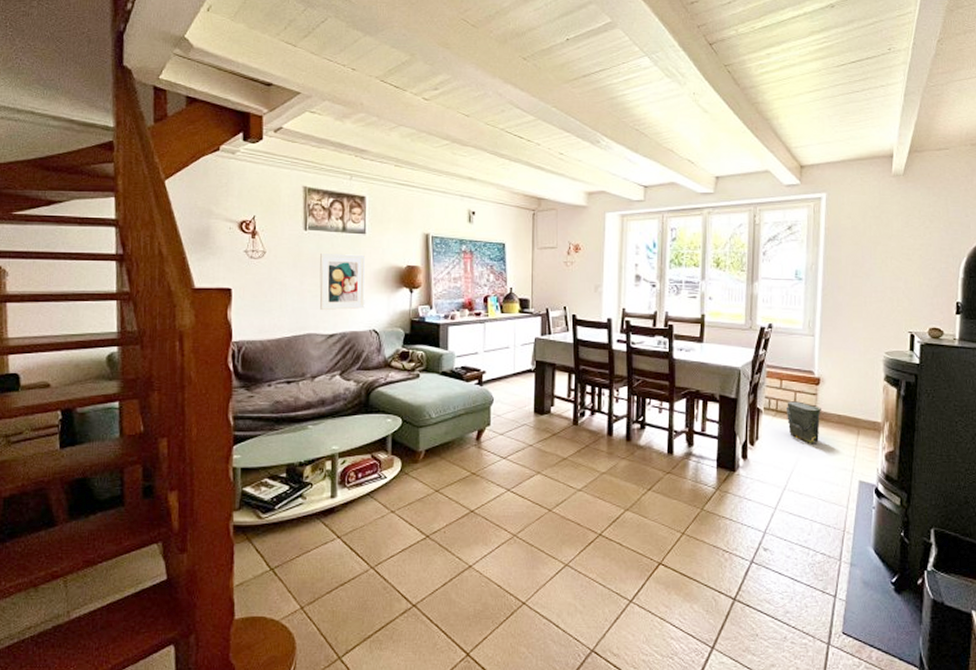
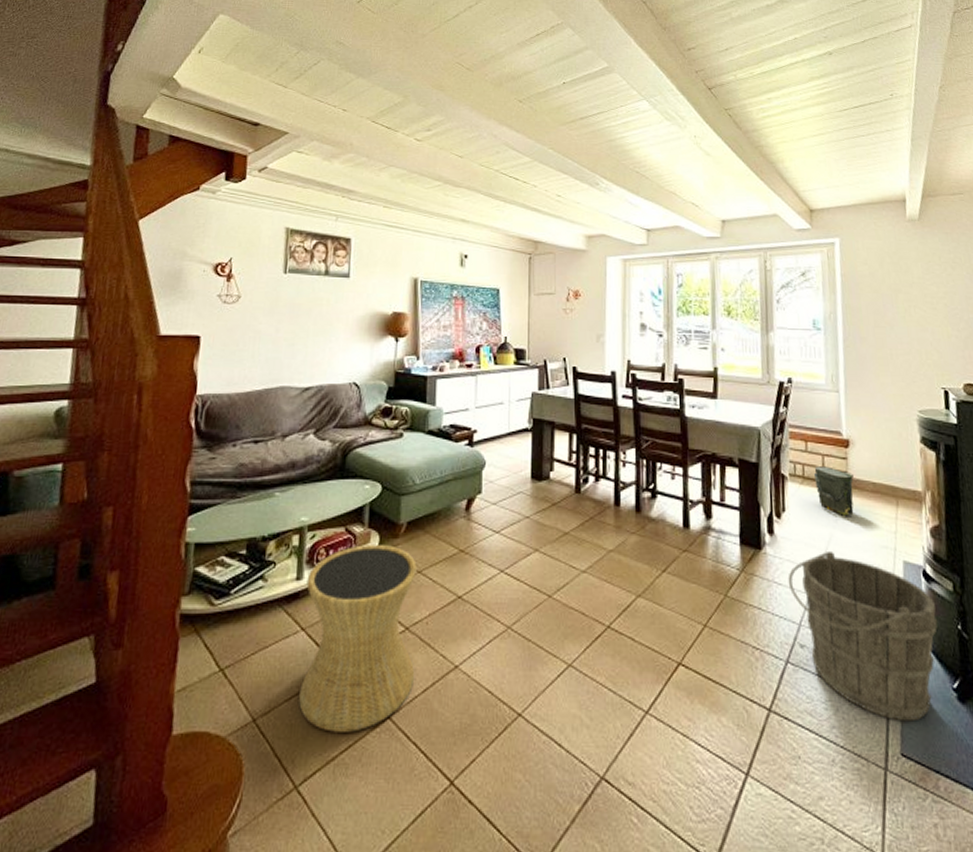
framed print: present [319,252,366,311] -> none [296,297,348,361]
side table: none [339,469,435,617] -> present [299,545,417,732]
bucket: none [757,473,884,608] -> present [788,552,938,722]

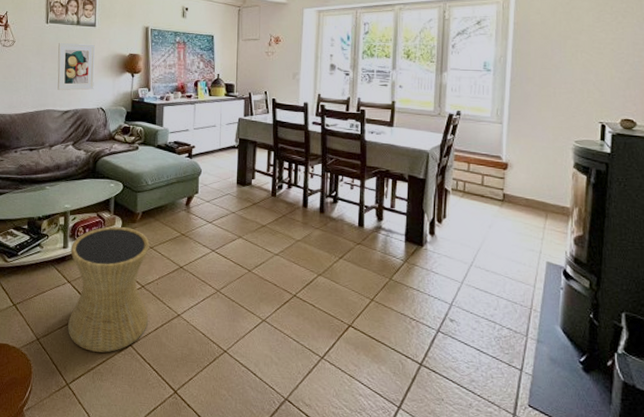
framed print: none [296,297,348,361] -> present [57,42,95,91]
bucket: present [788,552,938,722] -> none [444,251,573,383]
bag: present [814,466,855,516] -> none [474,183,510,224]

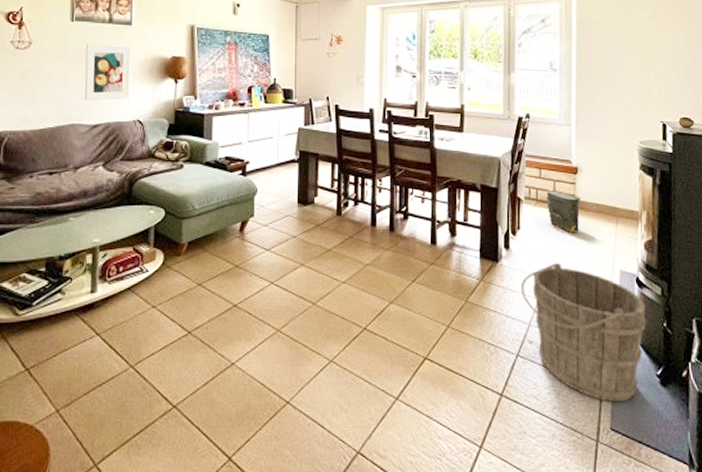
side table: present [68,226,149,353] -> none [96,262,197,419]
bucket: none [444,251,573,383] -> present [520,263,647,402]
bag: none [474,183,510,224] -> present [546,190,581,233]

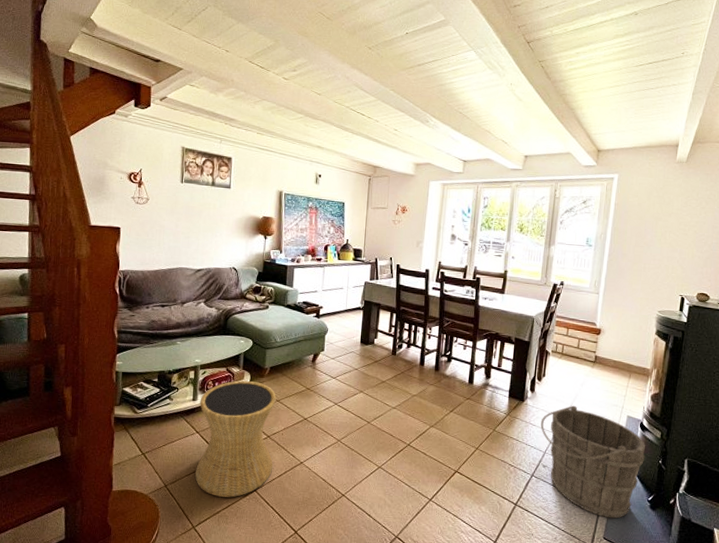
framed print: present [84,43,131,101] -> none [191,202,229,250]
side table: none [96,262,197,419] -> present [195,380,276,498]
bag: present [546,190,581,233] -> none [570,346,601,382]

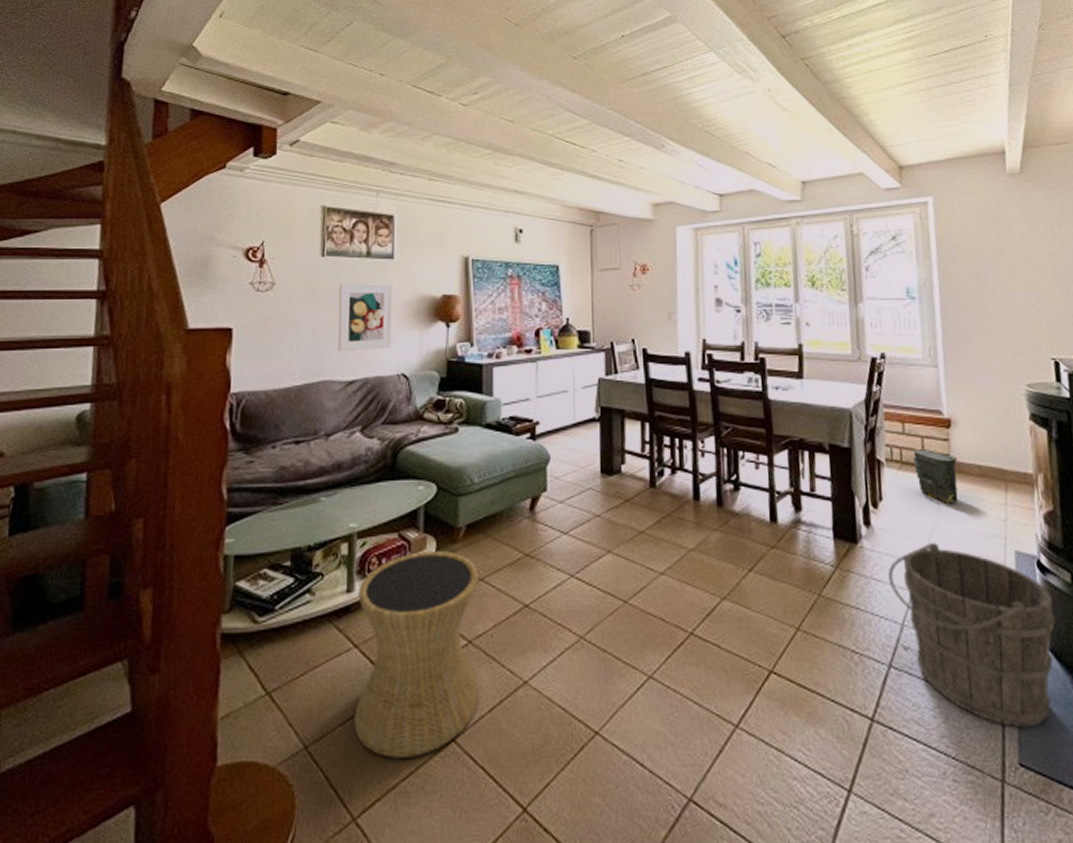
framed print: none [191,202,229,250] -> present [338,282,394,352]
bag: none [570,346,601,382] -> present [913,449,958,503]

